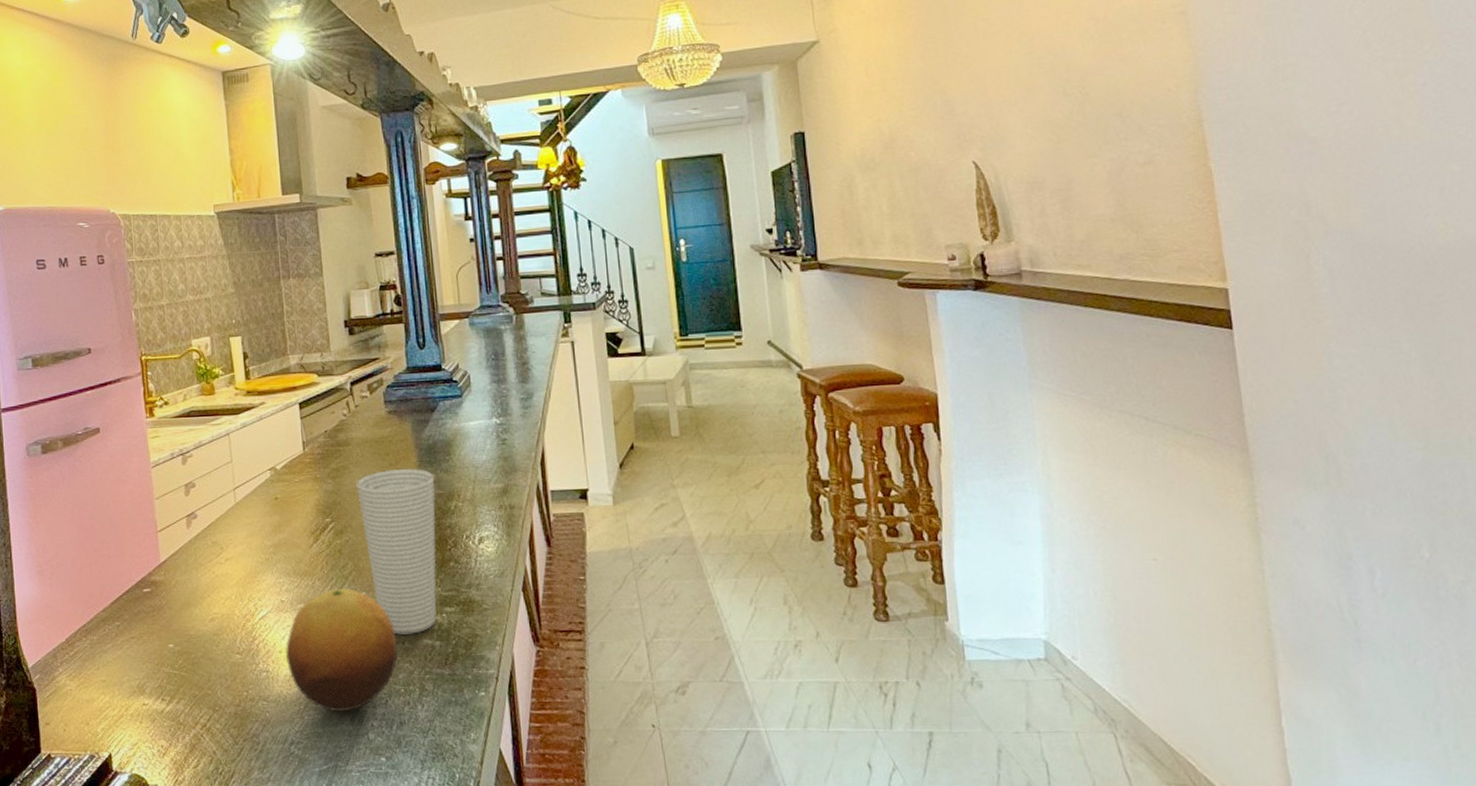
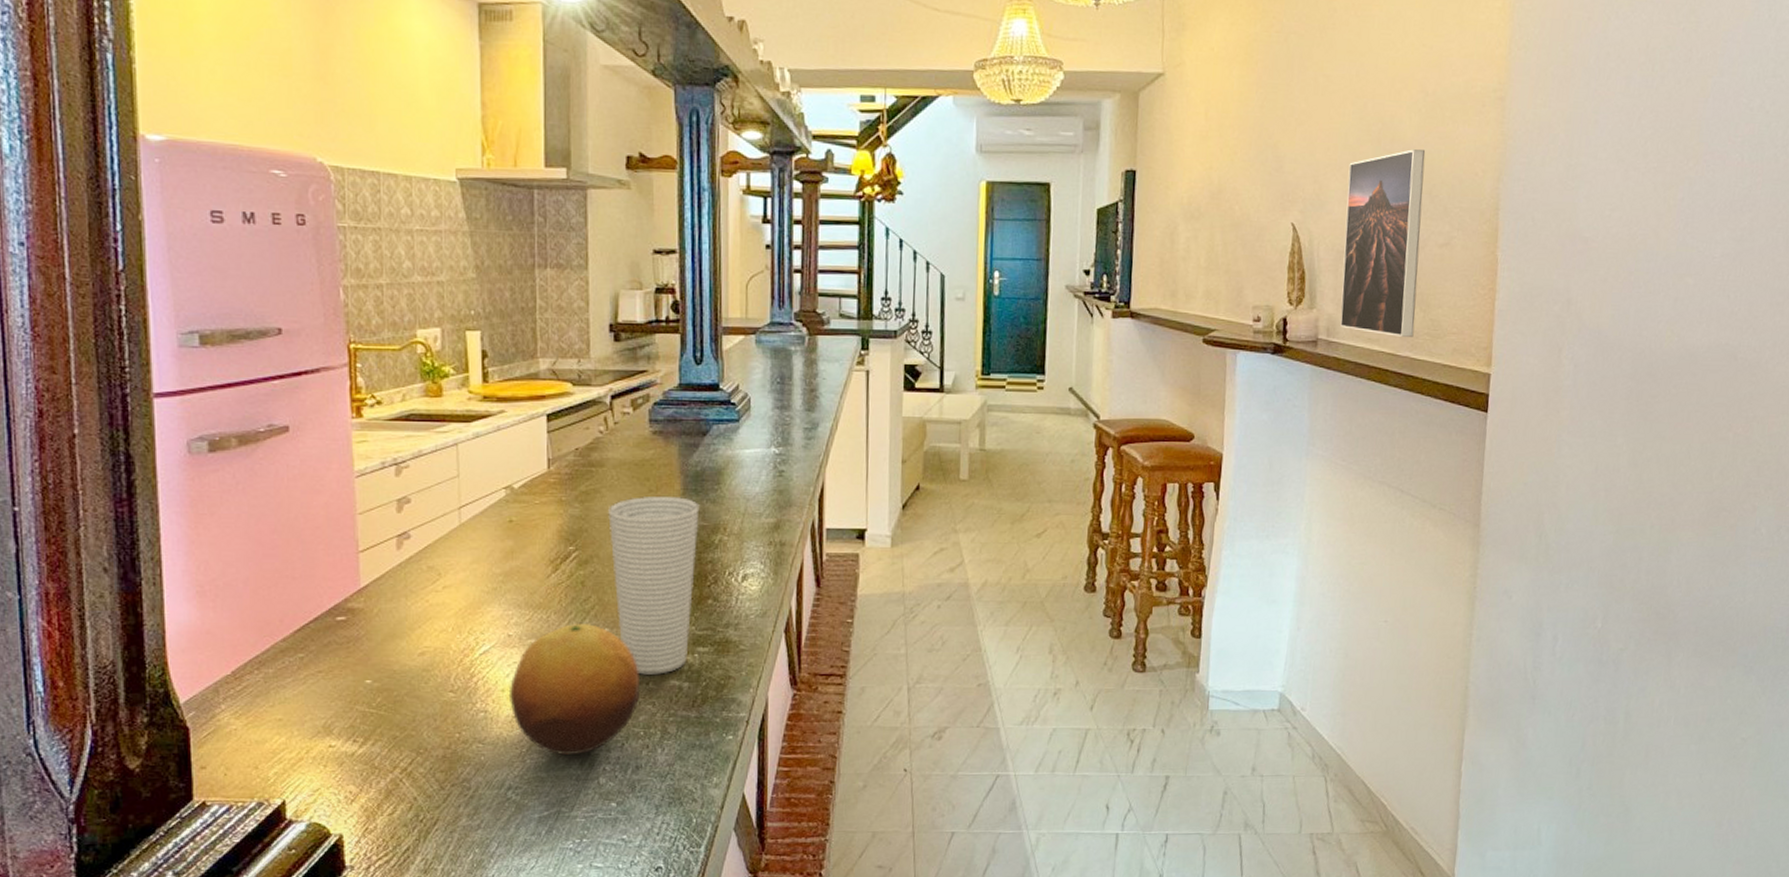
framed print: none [1025,74,1129,261] -> present [1340,149,1426,337]

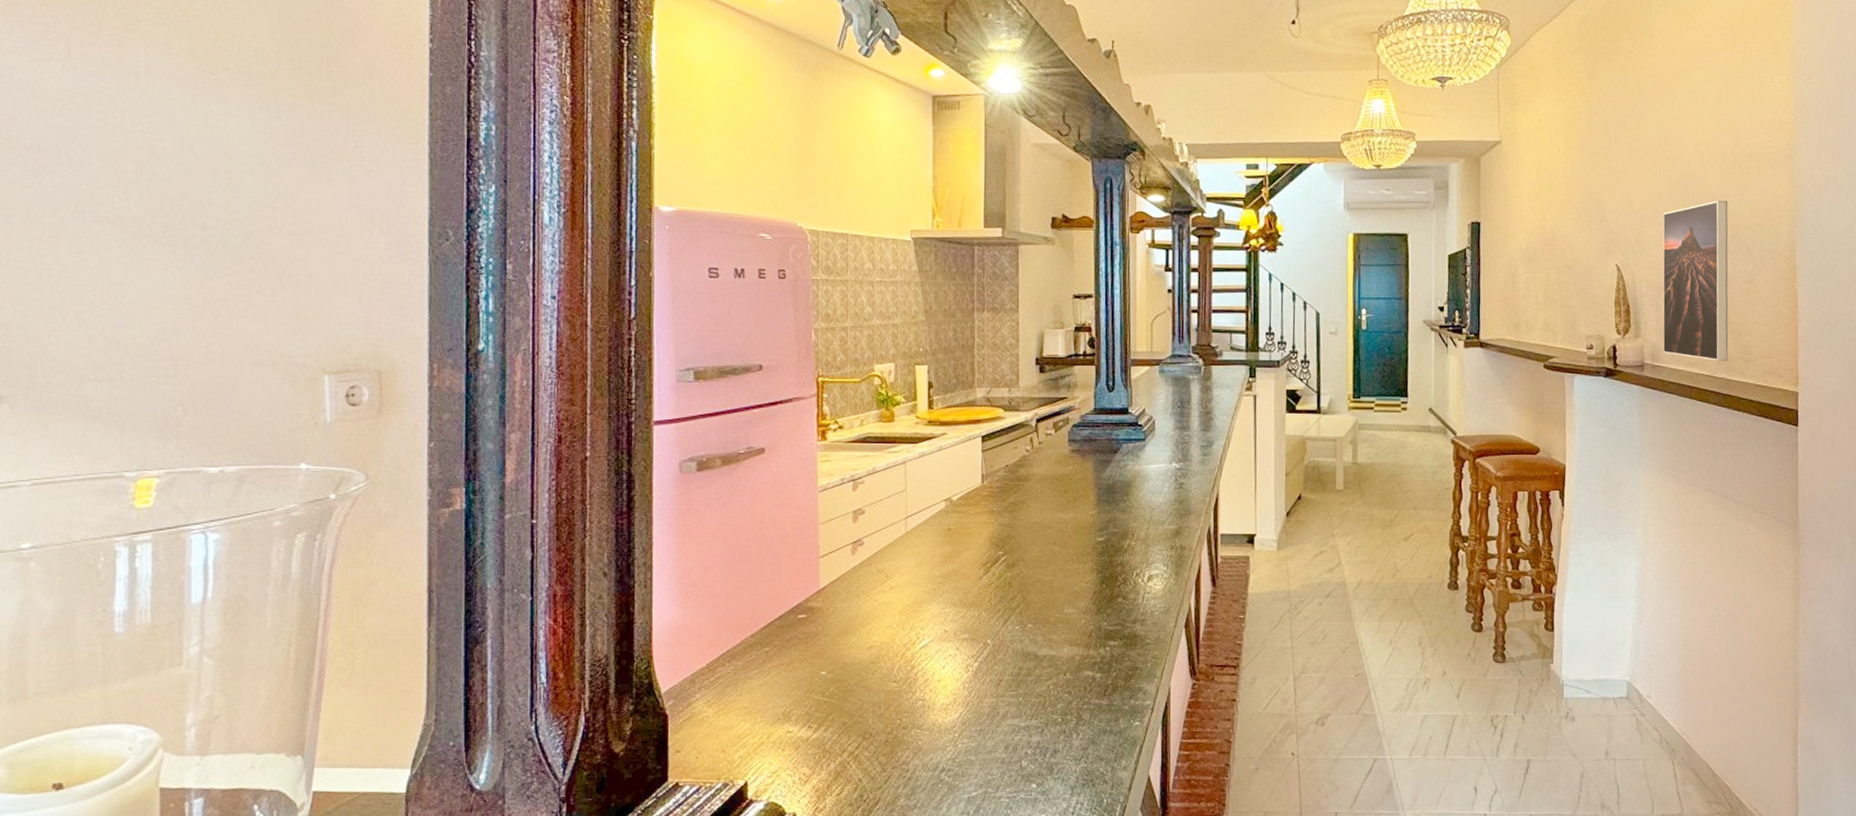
fruit: present [508,623,641,756] -> none [944,619,1059,741]
cup: present [608,495,700,675] -> none [1033,506,1111,666]

